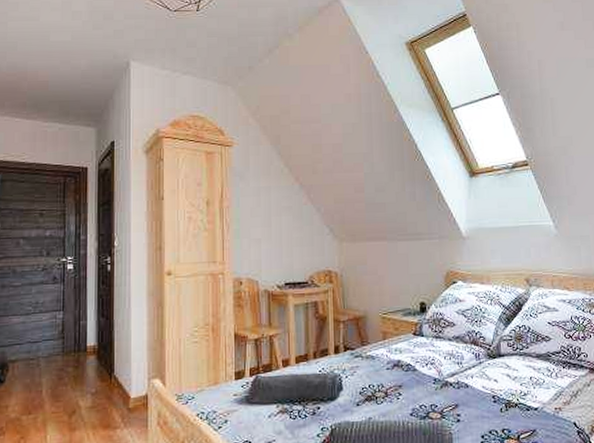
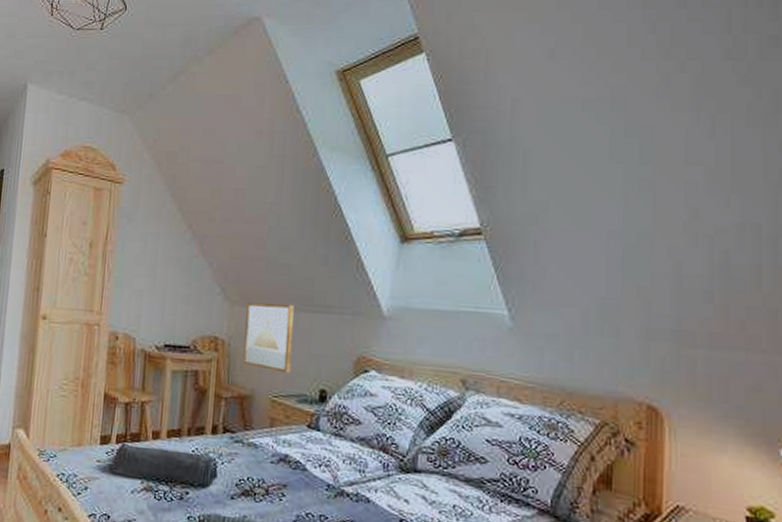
wall art: none [353,235,396,293] -> present [243,302,294,373]

